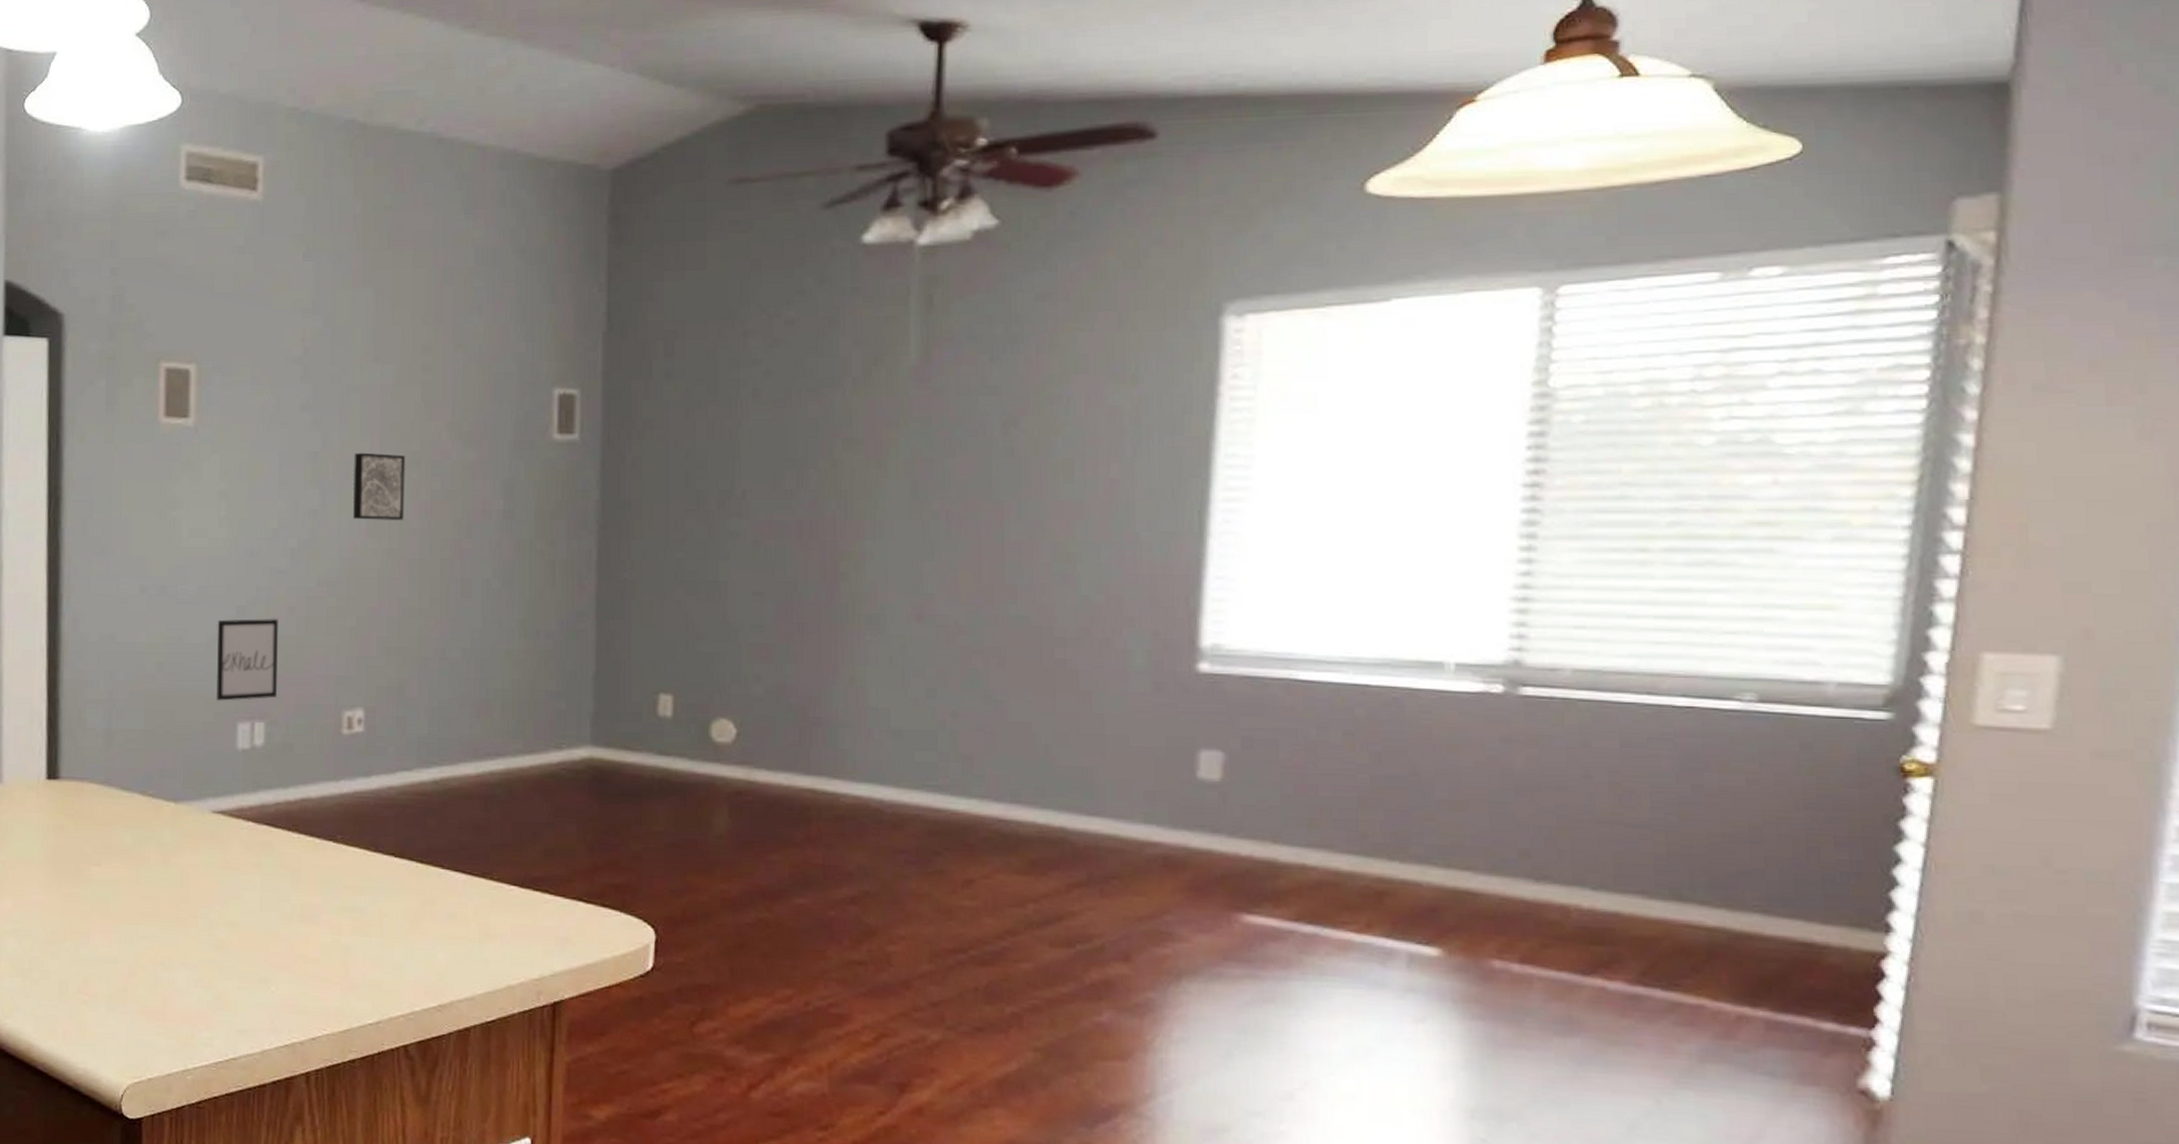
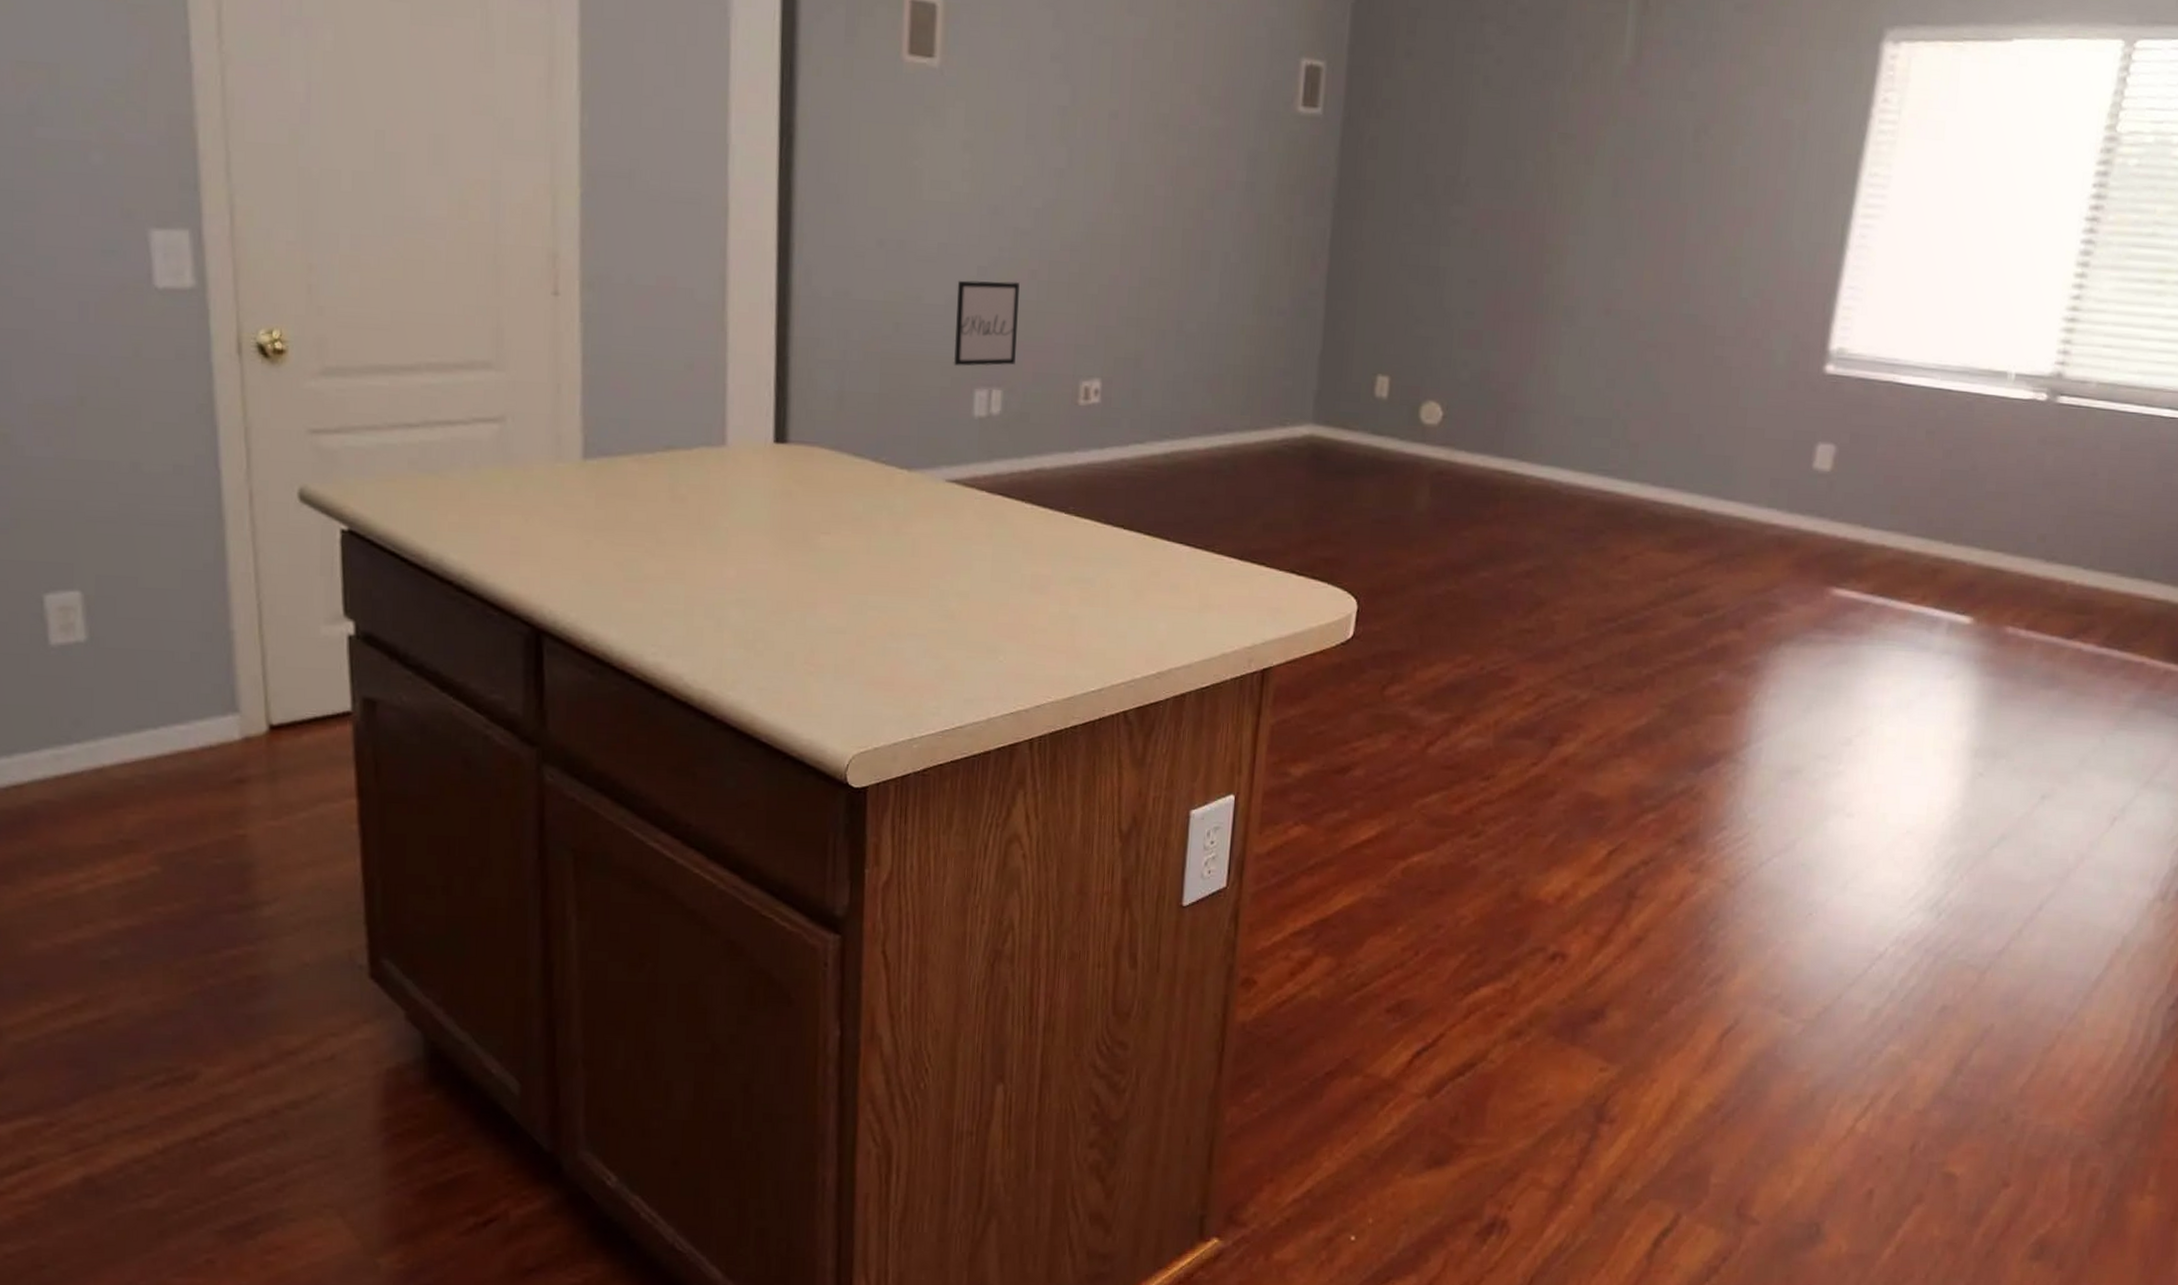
wall art: present [352,452,405,521] -> none [1099,110,1154,187]

